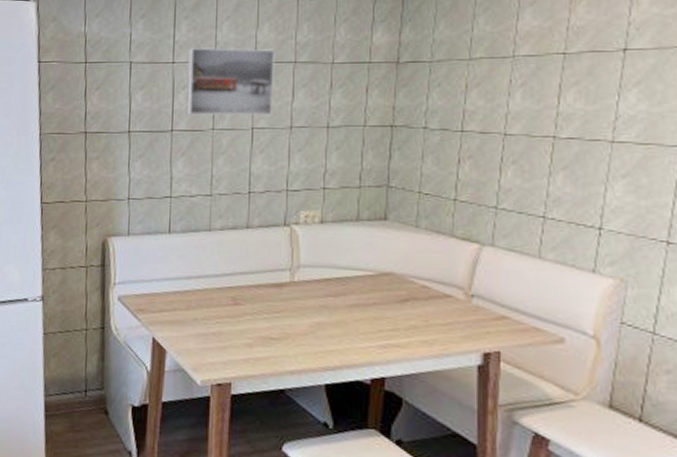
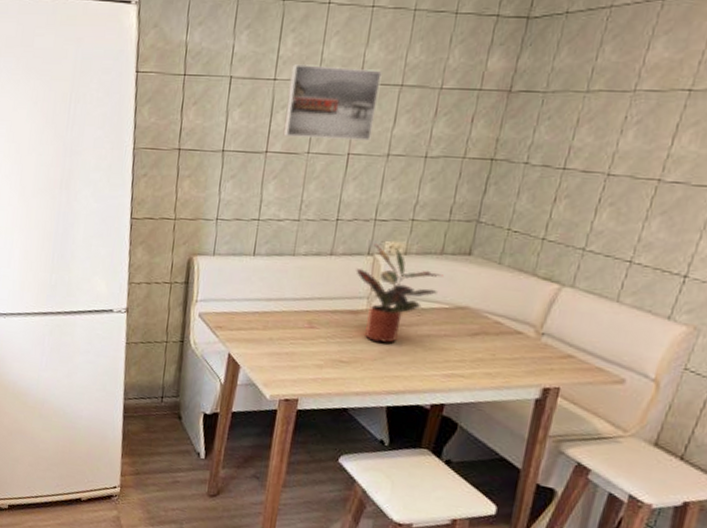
potted plant: none [274,214,363,316] -> present [356,243,443,344]

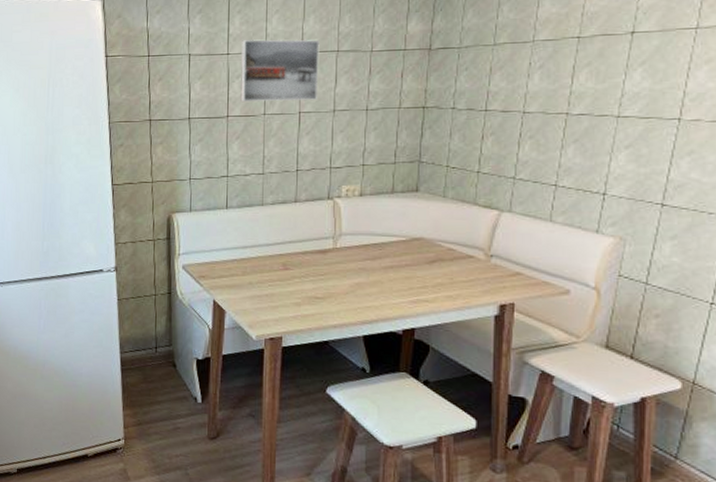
potted plant: present [356,243,443,344] -> none [319,188,397,277]

